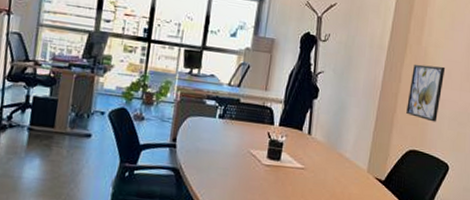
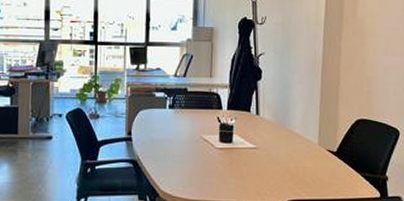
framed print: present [406,64,446,122] -> none [350,35,384,90]

